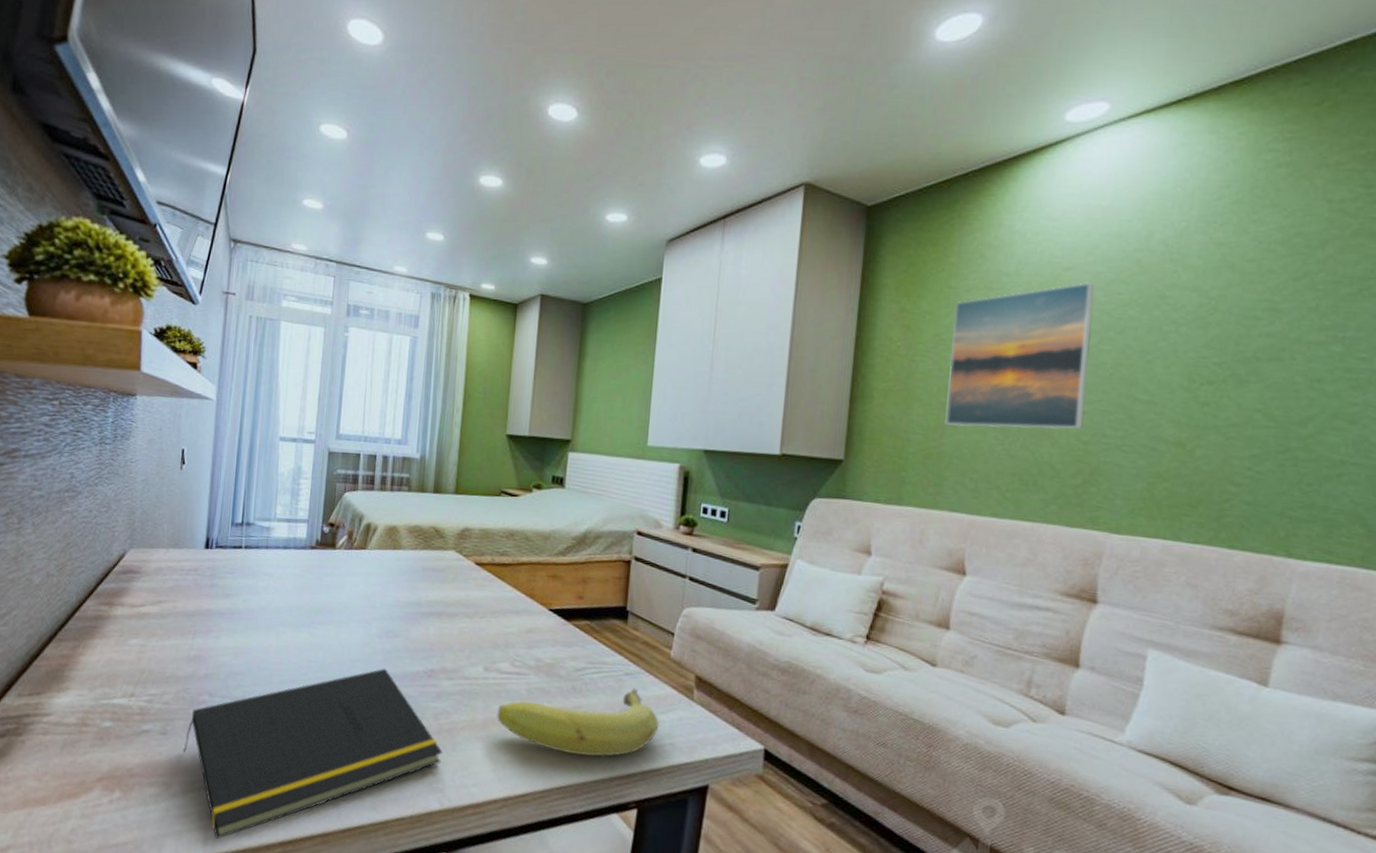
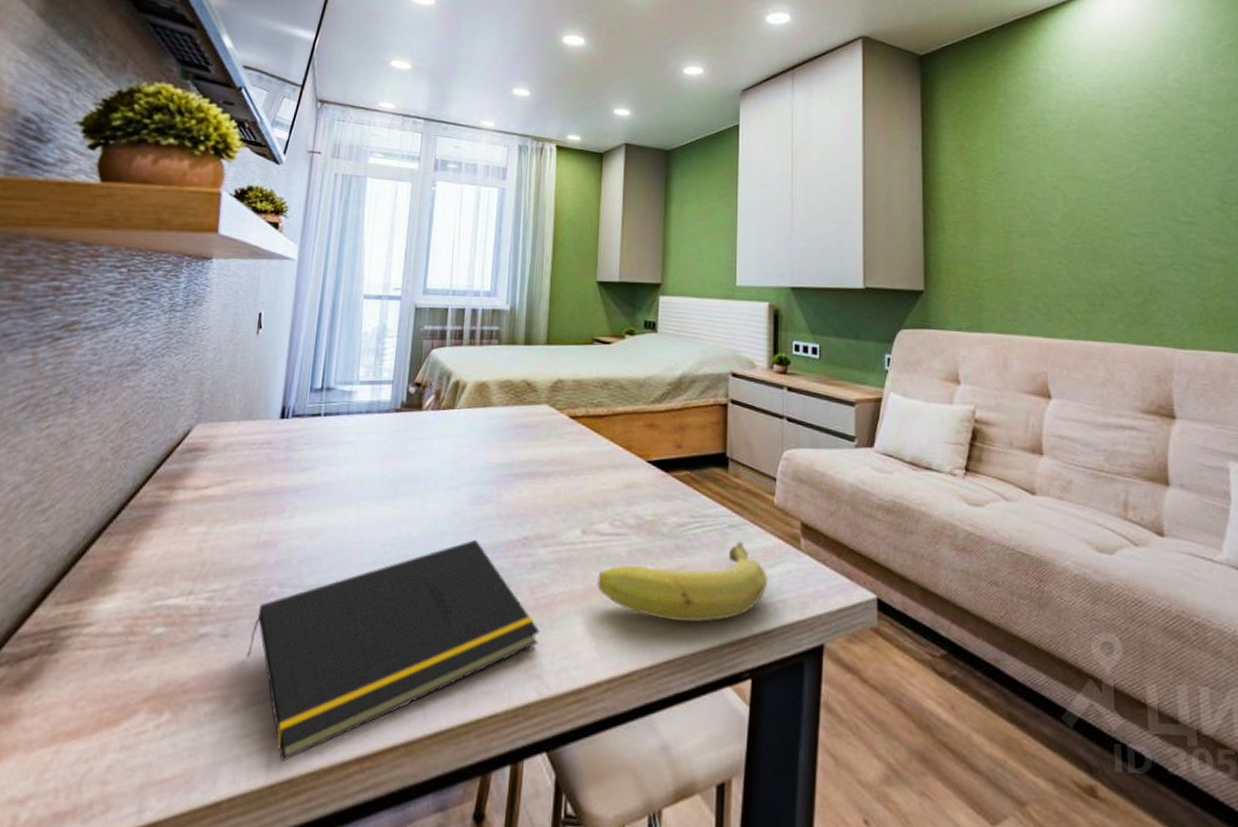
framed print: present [945,282,1094,430] -> none [1008,117,1136,254]

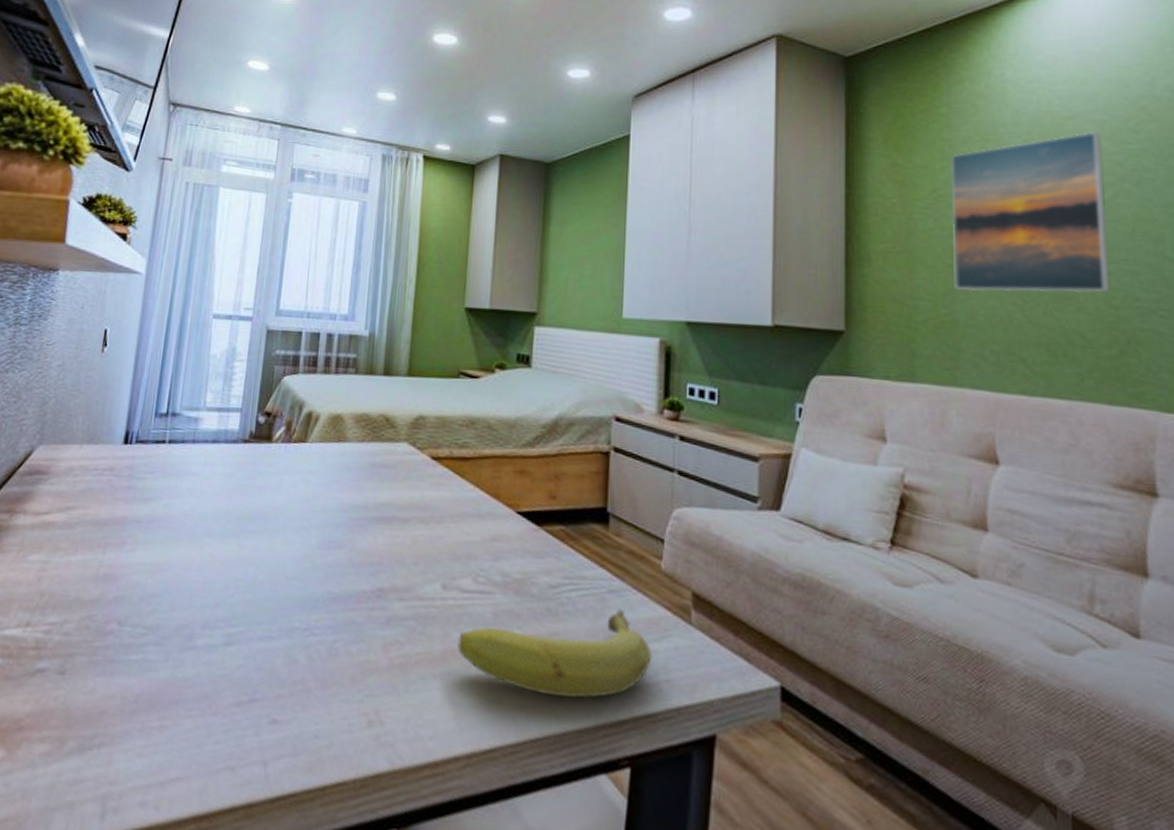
notepad: present [245,539,540,762] -> none [82,587,393,814]
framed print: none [1008,117,1136,254] -> present [951,132,1111,293]

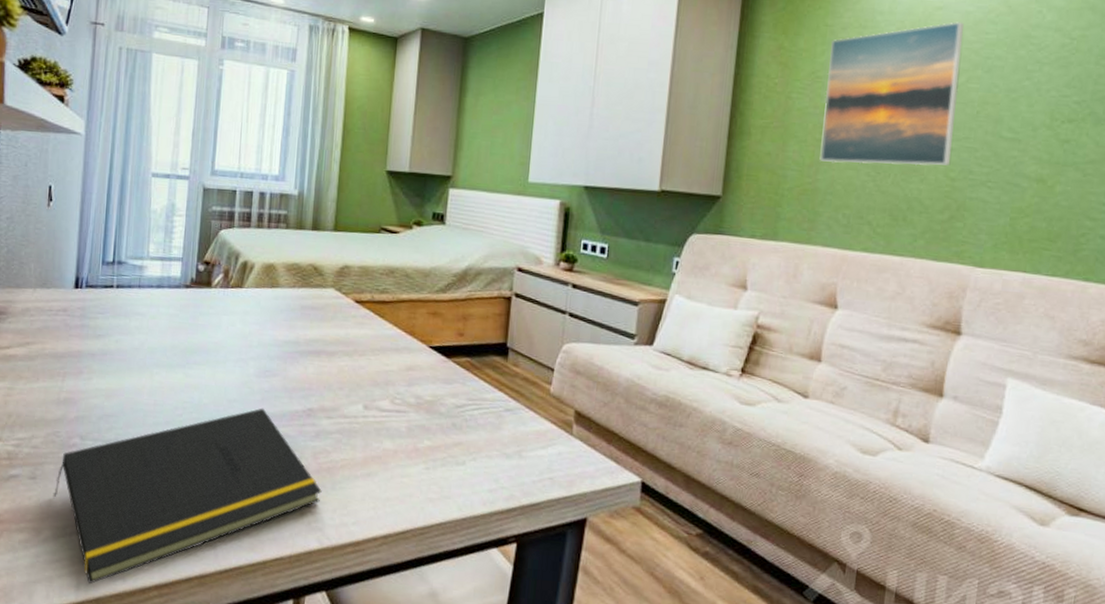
notepad: none [82,587,393,814] -> present [52,408,322,584]
fruit: present [458,608,653,699] -> none [377,423,540,493]

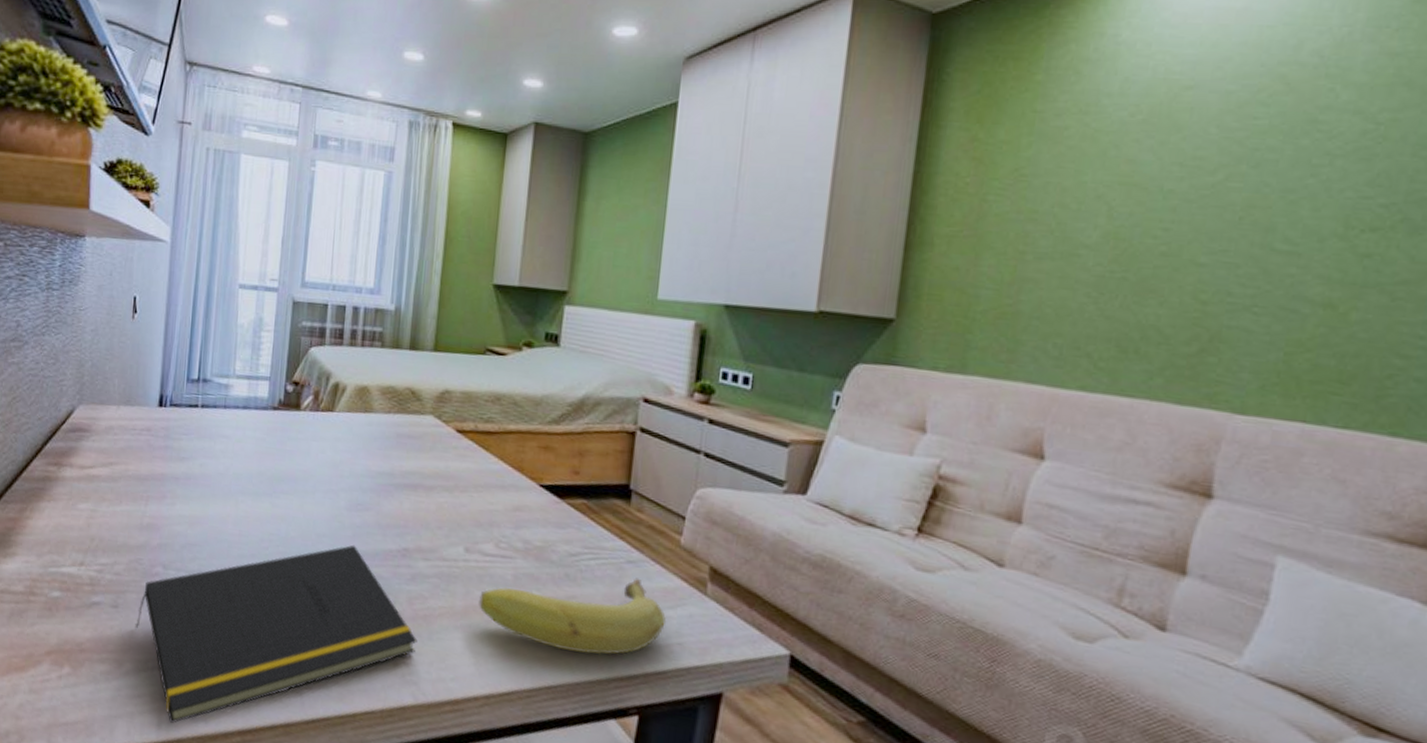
fruit: none [377,423,540,493] -> present [479,577,667,655]
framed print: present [819,22,964,167] -> none [1023,104,1223,287]

